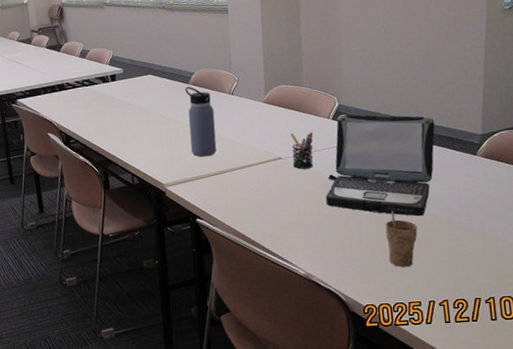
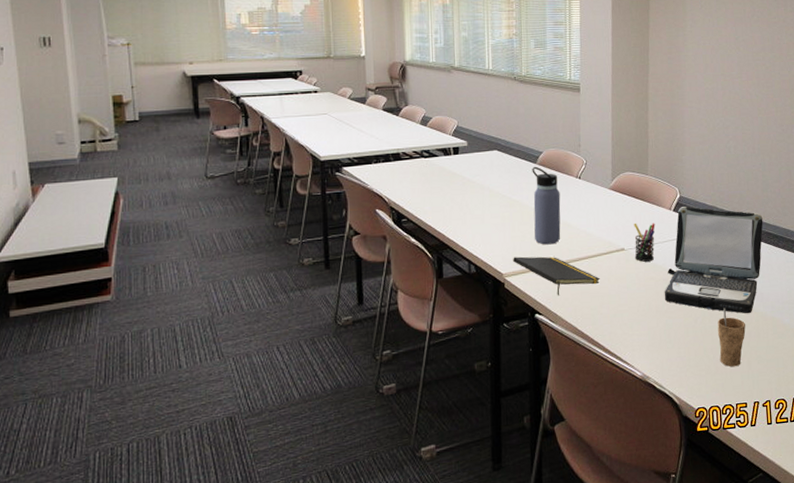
notepad: none [172,167,258,202] -> present [513,256,600,296]

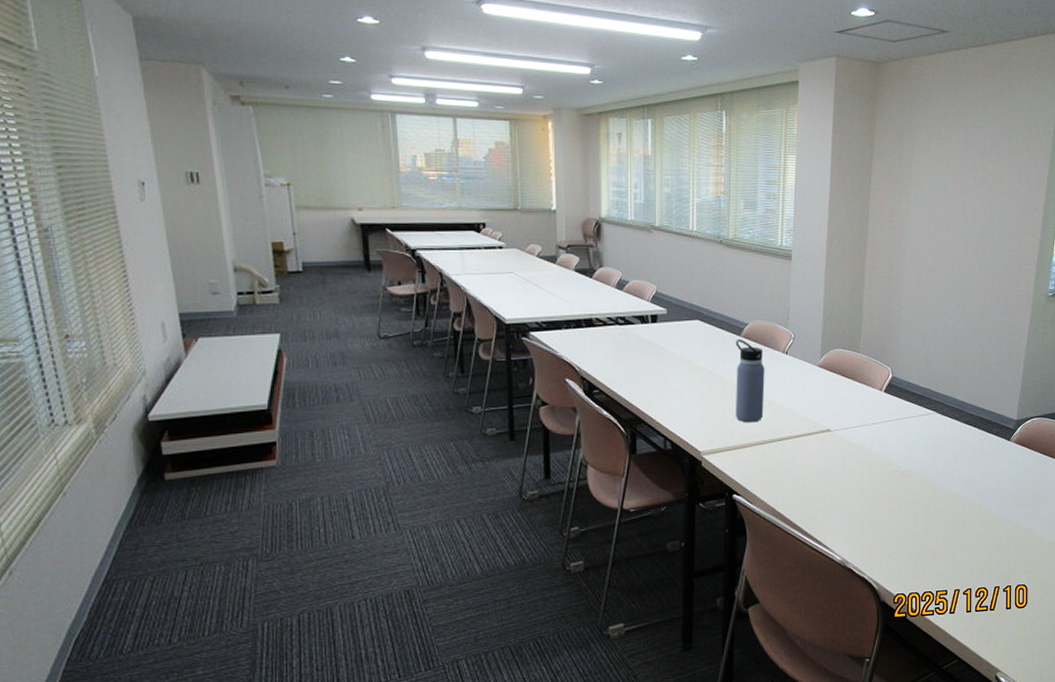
notepad: present [513,256,600,296] -> none [712,434,803,477]
pen holder: present [634,223,655,262] -> none [840,403,864,444]
laptop: present [664,206,763,314] -> none [869,388,978,501]
cup: present [717,308,746,367] -> none [923,494,951,555]

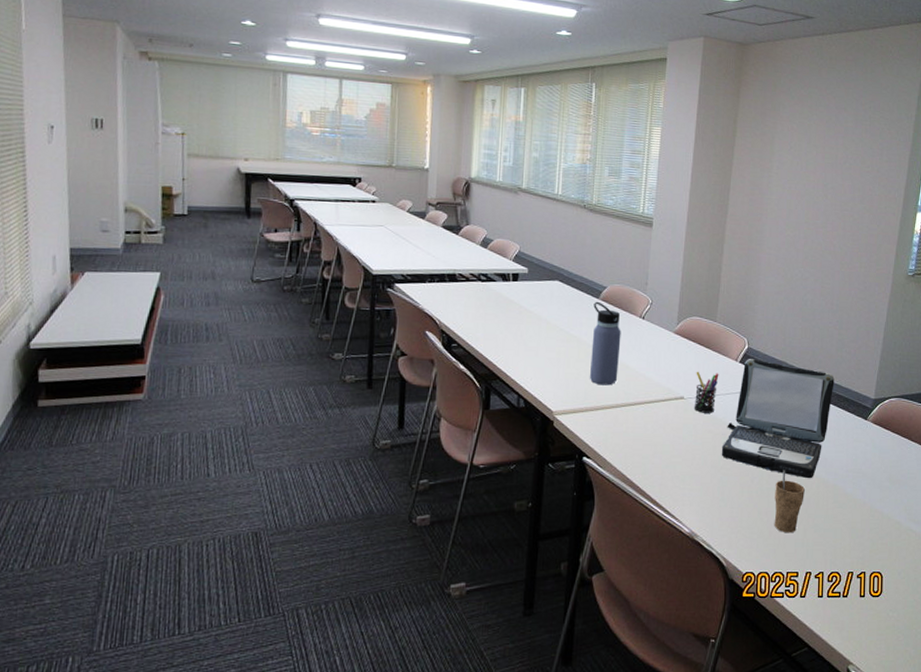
pen holder: none [840,403,864,444] -> present [694,371,719,413]
laptop: none [869,388,978,501] -> present [721,359,835,479]
cup: none [923,494,951,555] -> present [774,470,805,533]

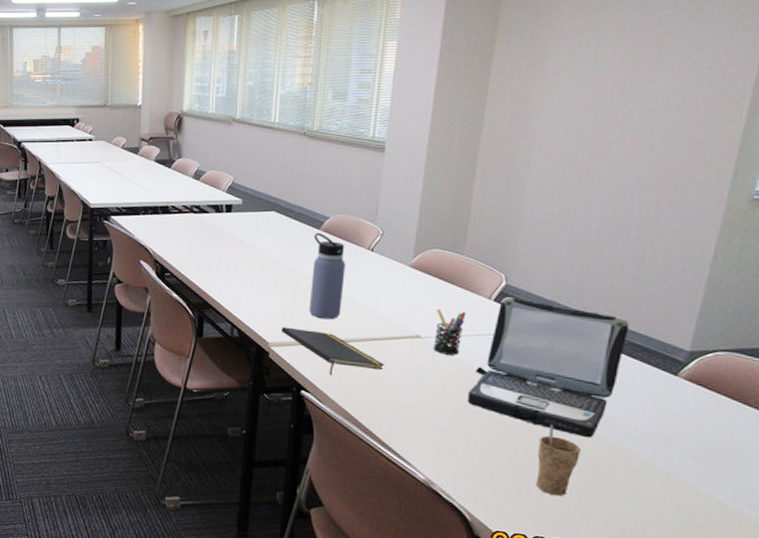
notepad: none [565,395,655,440] -> present [281,327,384,376]

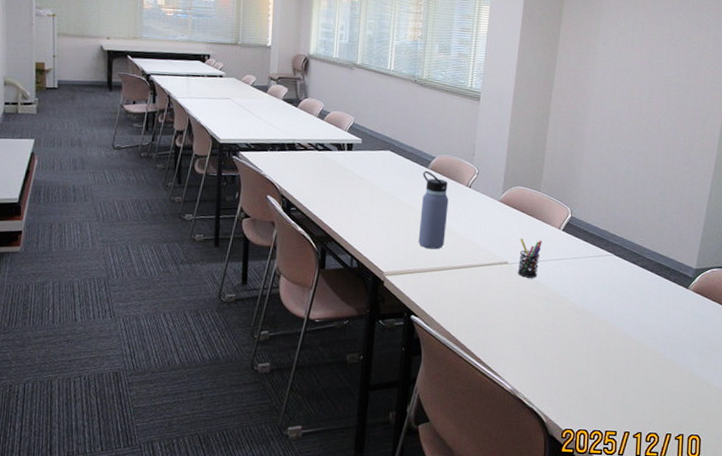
notepad: present [281,327,384,376] -> none [395,257,479,301]
laptop: present [467,297,629,438] -> none [543,227,656,344]
cup: present [535,424,580,497] -> none [593,334,625,394]

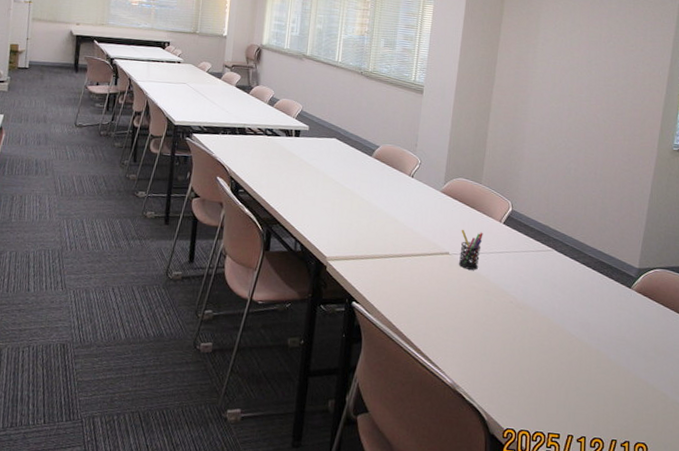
water bottle: present [418,170,449,250] -> none [360,159,392,237]

